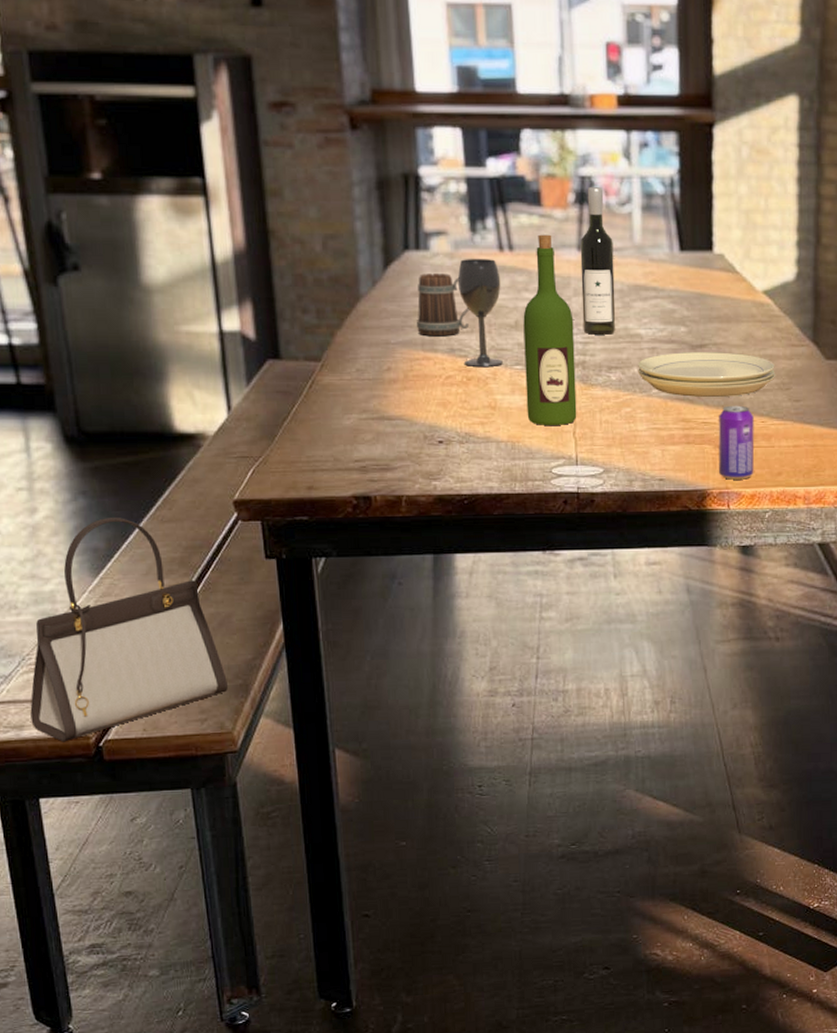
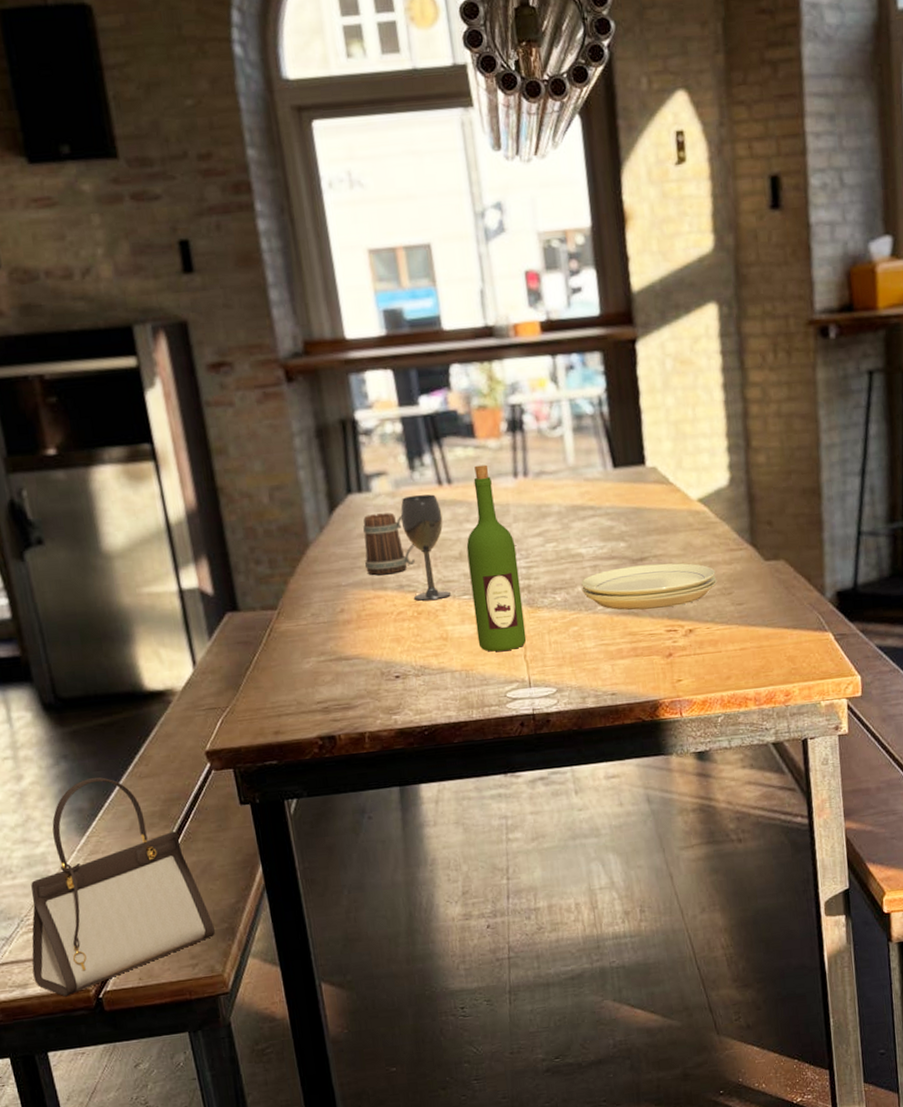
bottle: present [580,187,616,335] -> none [515,413,558,559]
beverage can: present [718,405,755,480] -> none [663,614,704,688]

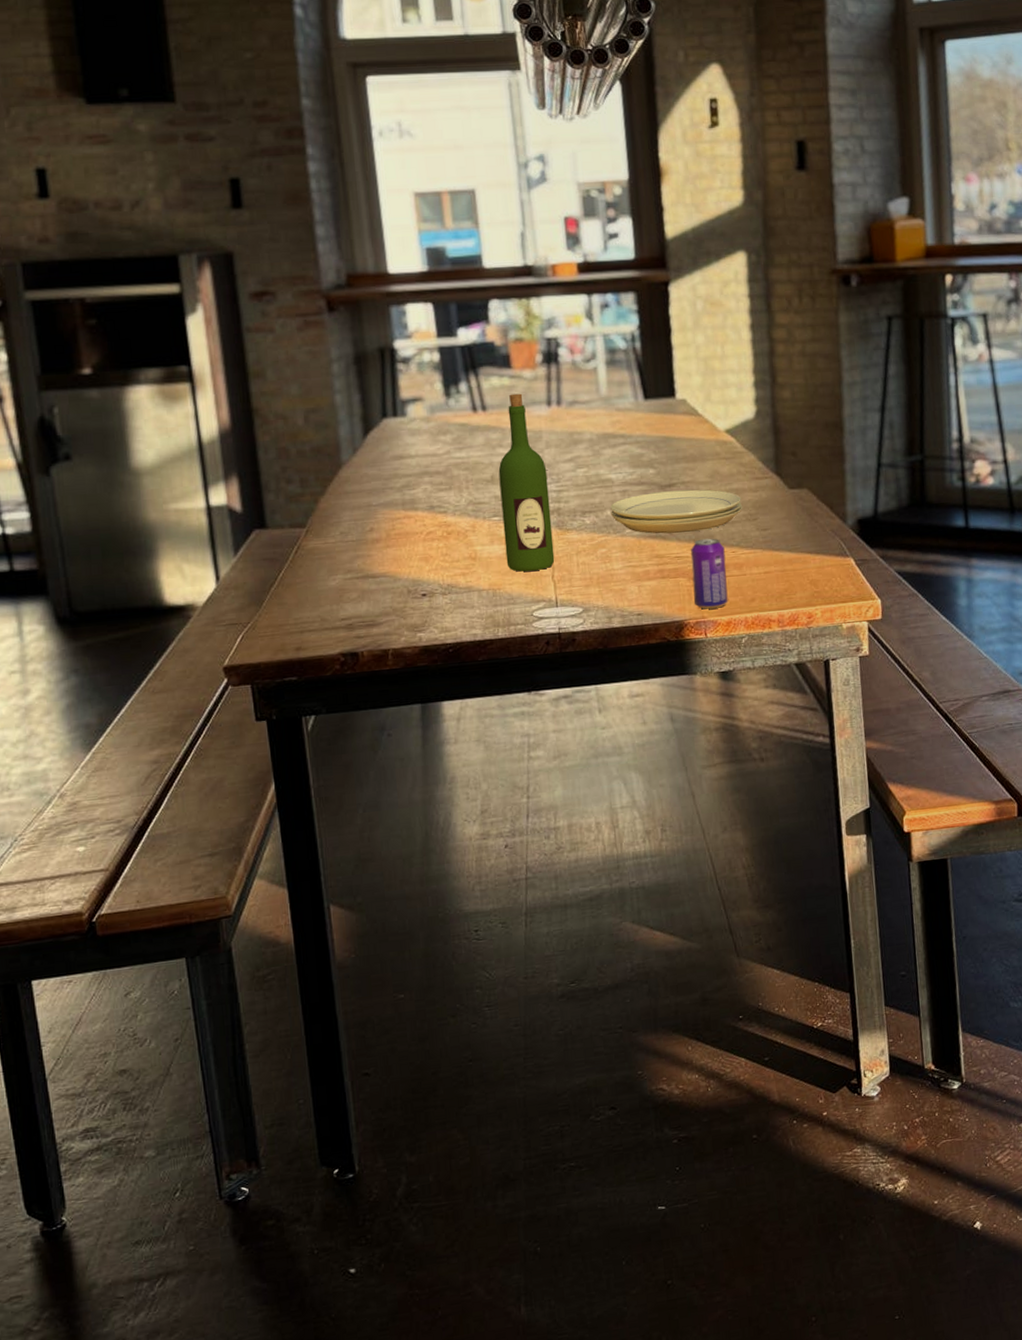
handbag: present [31,777,215,997] -> none [22,692,221,921]
beer mug: present [362,512,415,575] -> none [396,436,447,496]
wine glass: present [400,494,451,601] -> none [434,420,481,521]
beverage can: none [663,614,704,688] -> present [690,538,728,609]

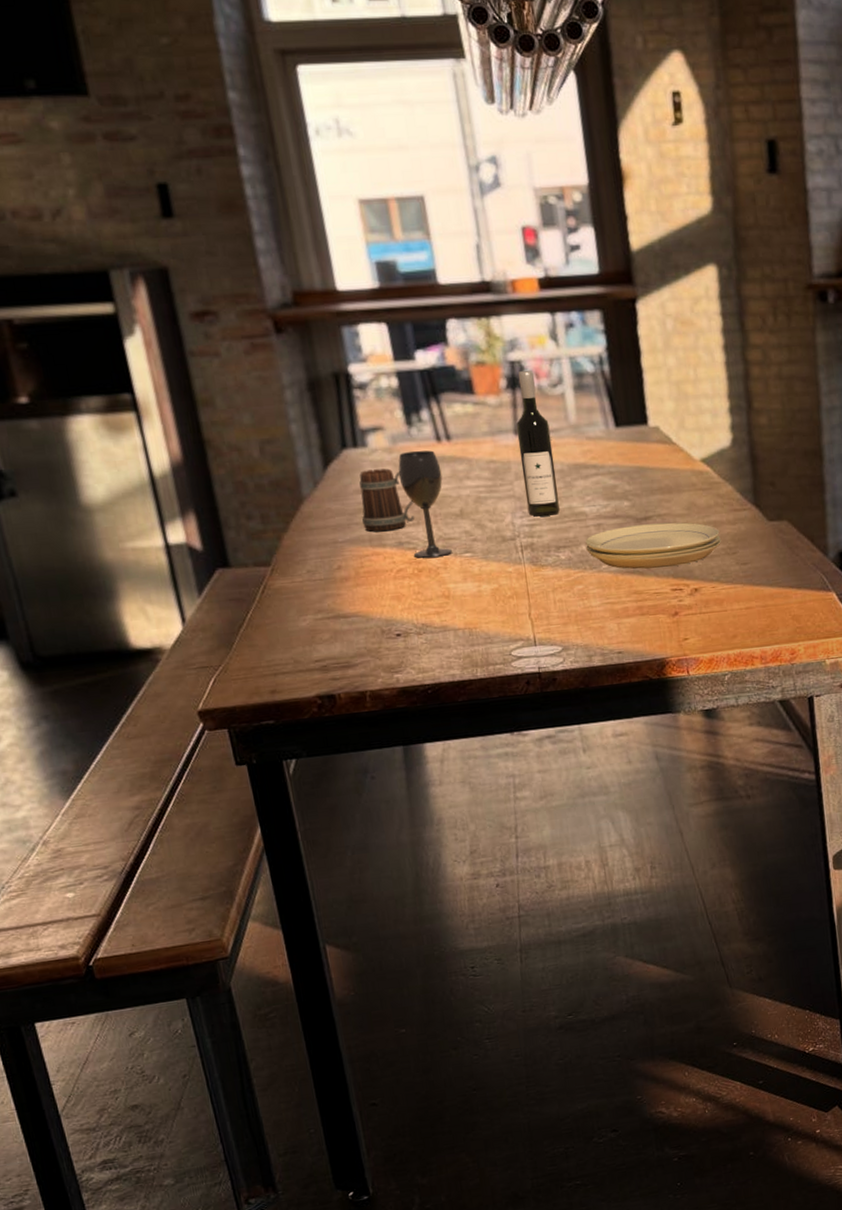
beer mug: none [396,436,447,496] -> present [359,468,414,532]
wine glass: none [434,420,481,521] -> present [398,450,452,558]
wine bottle: present [498,393,555,572] -> none [467,421,531,610]
bottle: none [549,347,588,483] -> present [516,371,561,517]
beverage can: present [690,538,728,609] -> none [669,573,710,647]

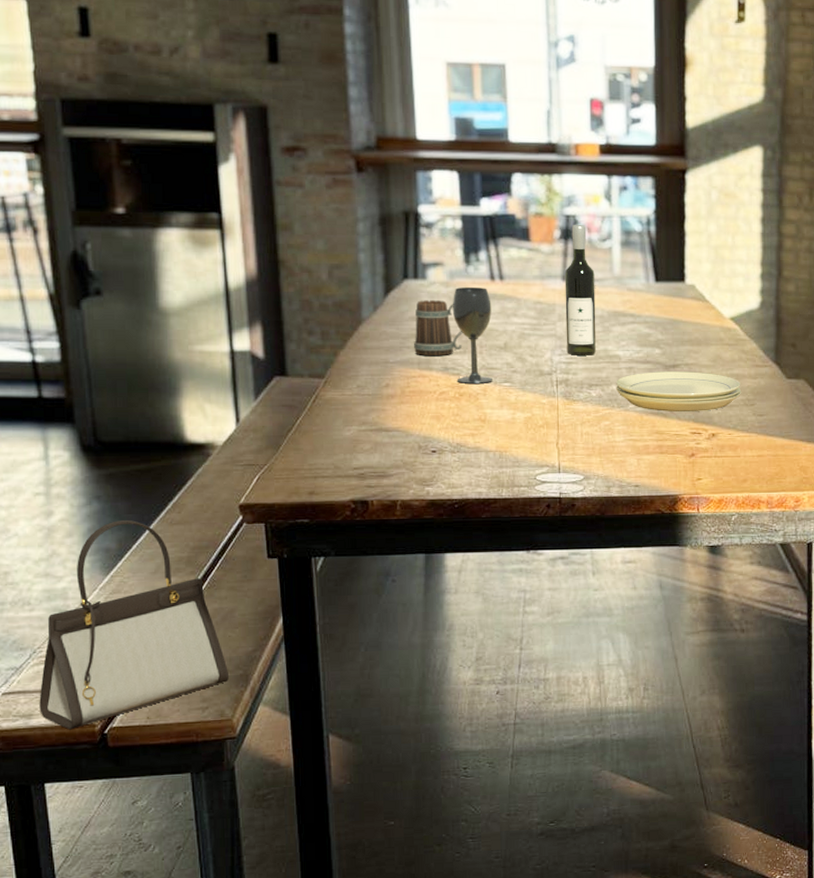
handbag: none [12,738,212,966] -> present [39,520,229,730]

